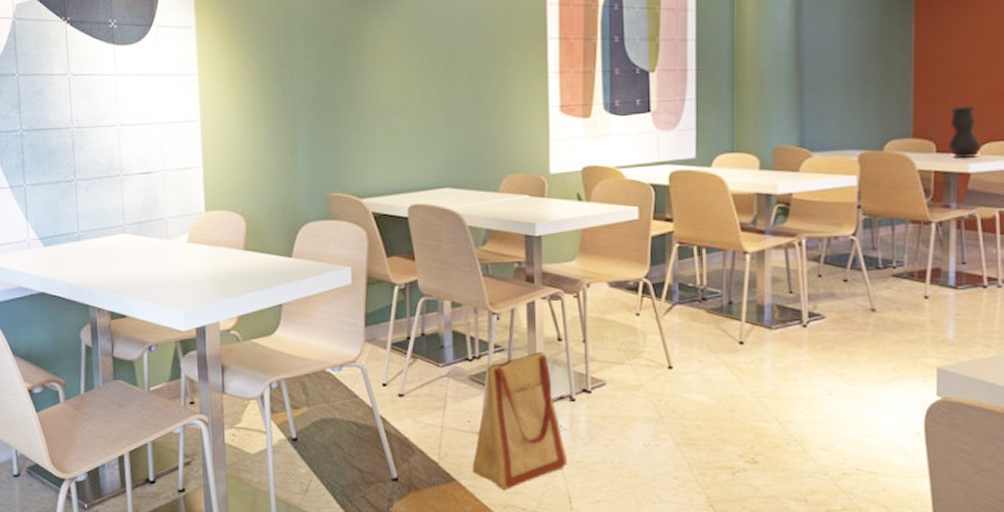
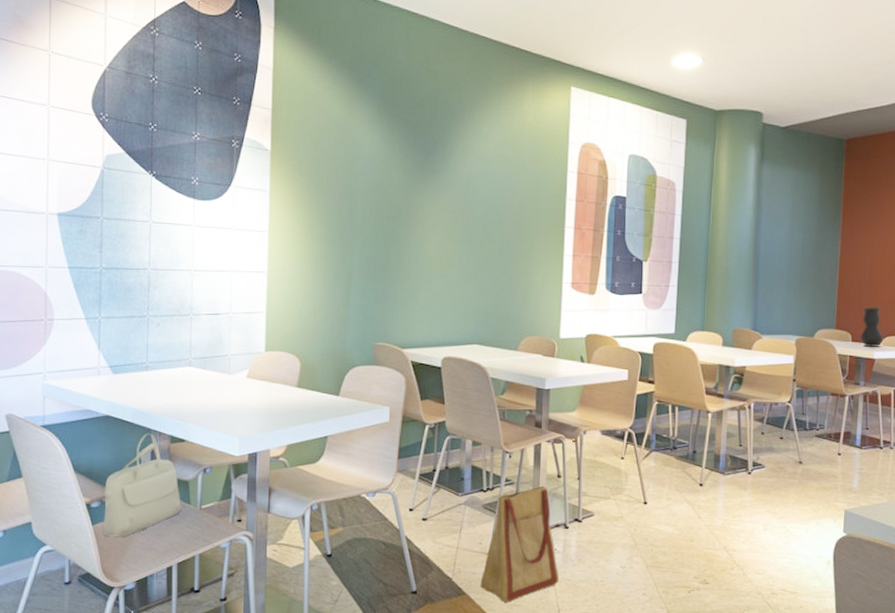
handbag: none [45,309,129,425] -> present [104,433,182,538]

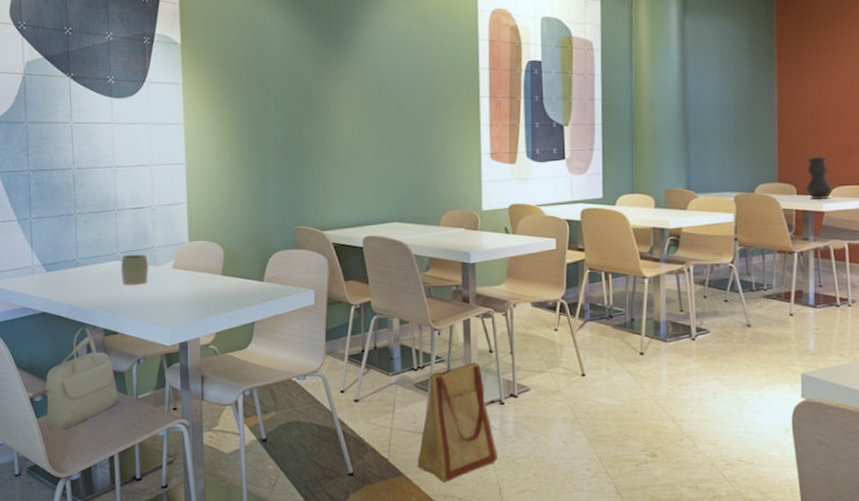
mug: none [192,361,222,393] -> present [120,254,149,285]

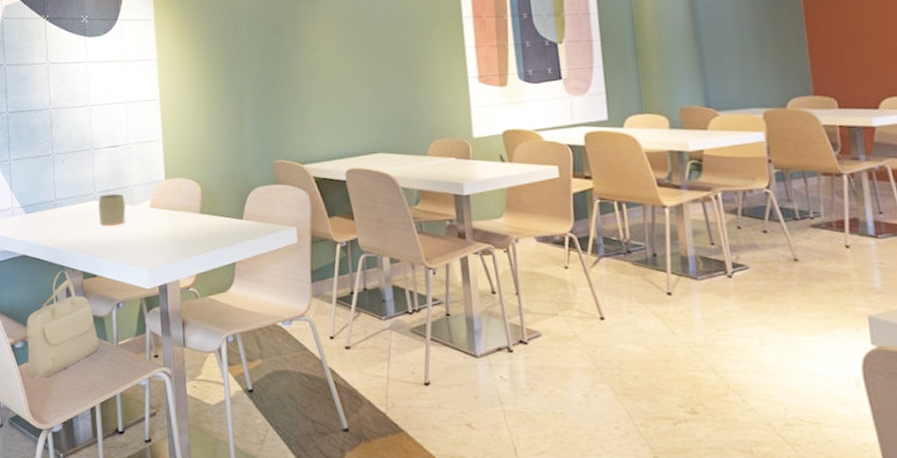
shopping bag: present [417,362,498,482] -> none [418,304,510,440]
vase: present [805,157,832,199] -> none [846,64,882,113]

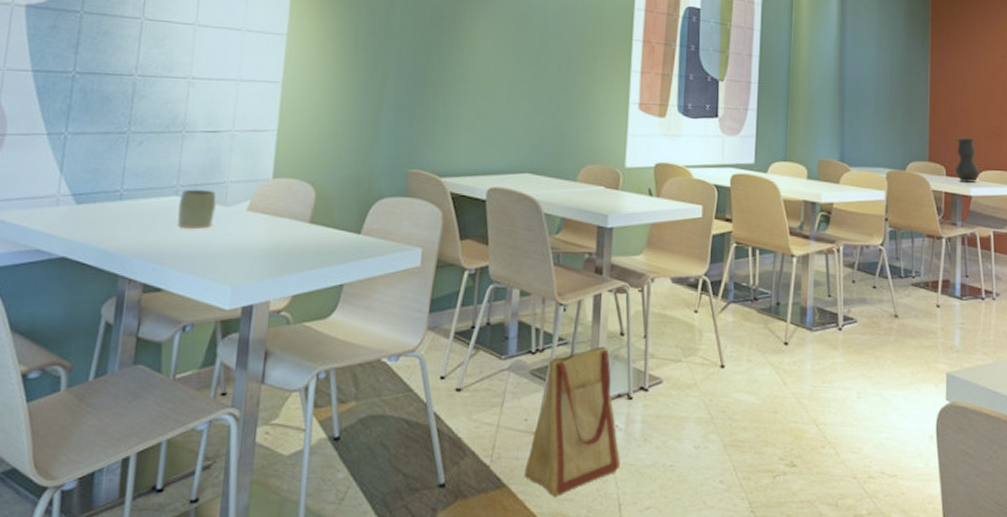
handbag: present [26,270,100,378] -> none [41,280,150,419]
shopping bag: none [418,304,510,440] -> present [524,346,620,496]
vase: none [846,64,882,113] -> present [954,138,979,183]

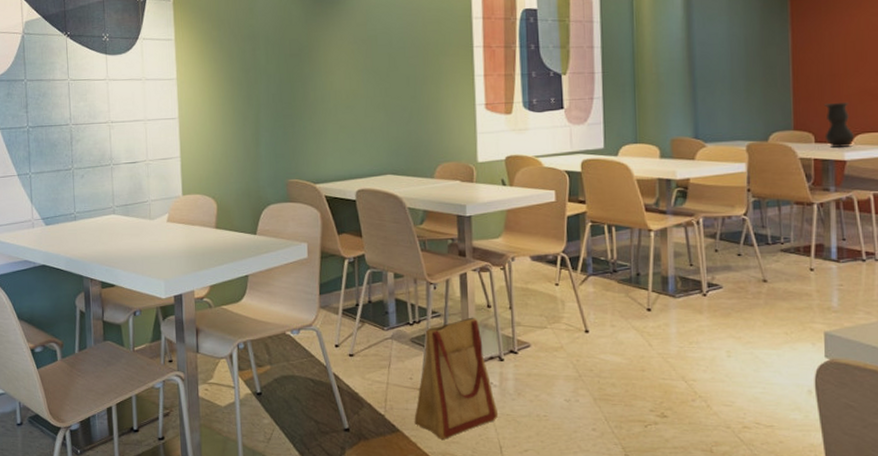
mug: present [177,189,217,229] -> none [116,208,144,238]

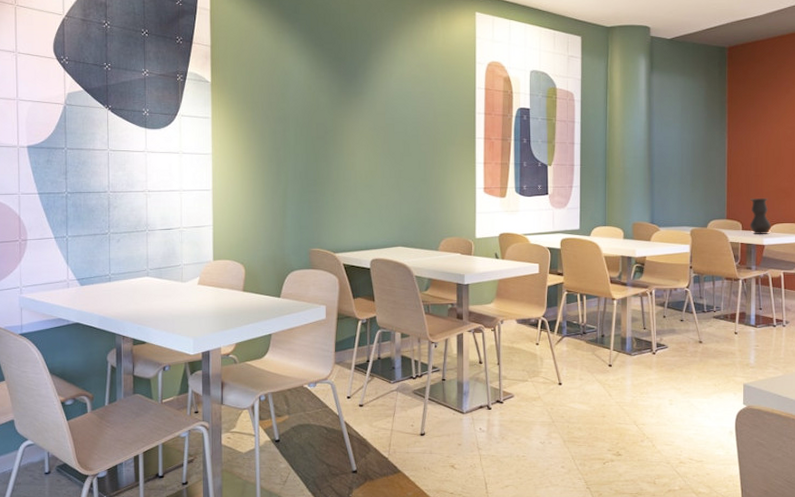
shopping bag: present [414,317,498,439] -> none [414,372,484,478]

